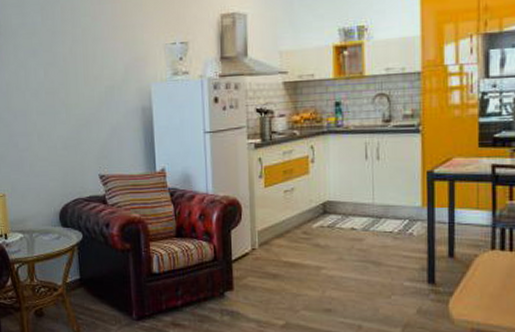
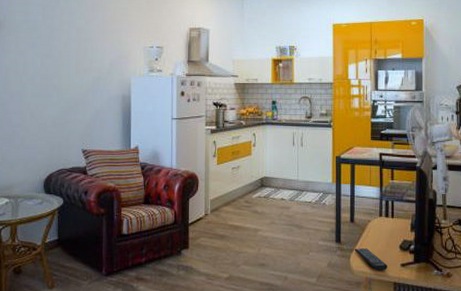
remote control: none [454,291,503,321] -> present [354,248,387,271]

